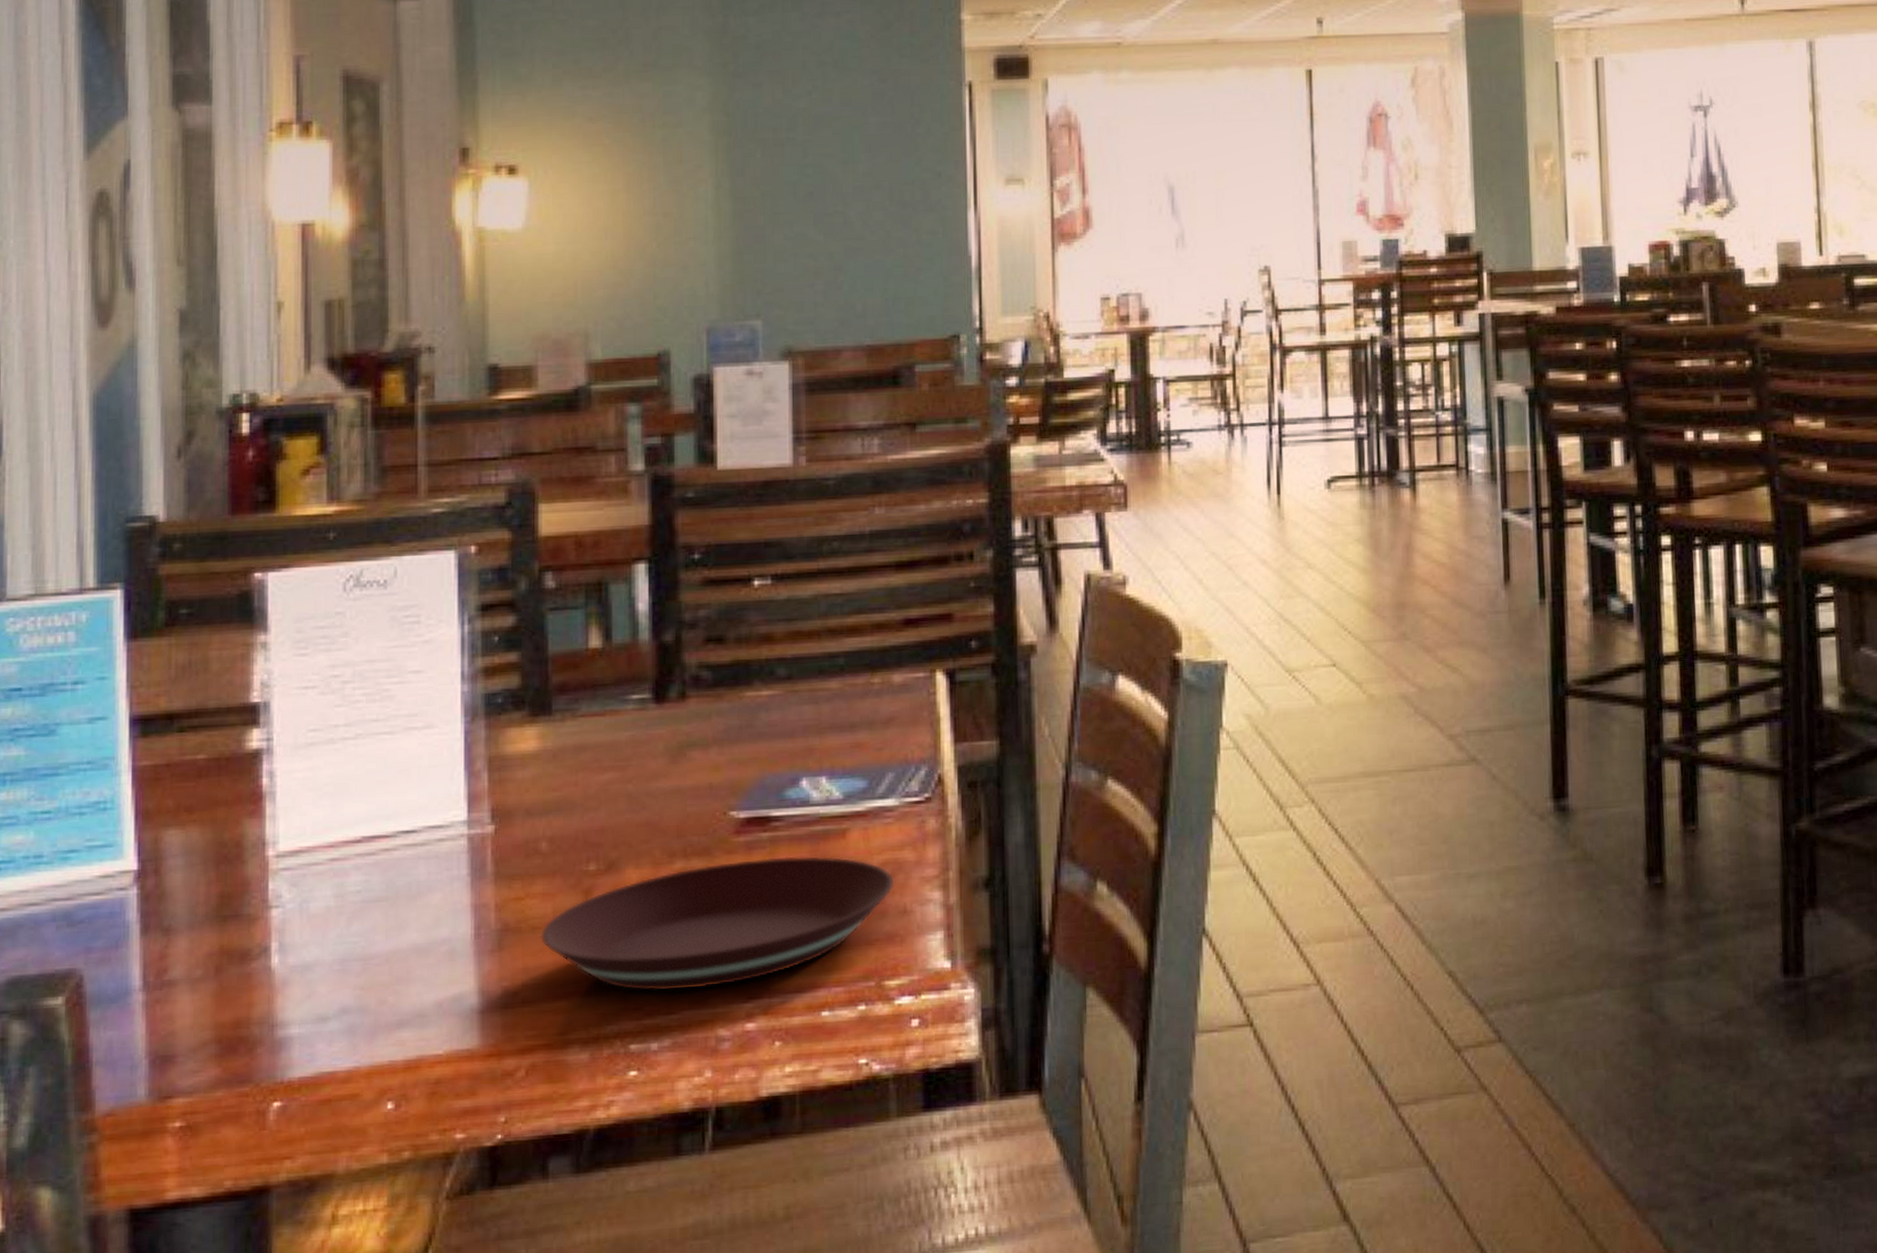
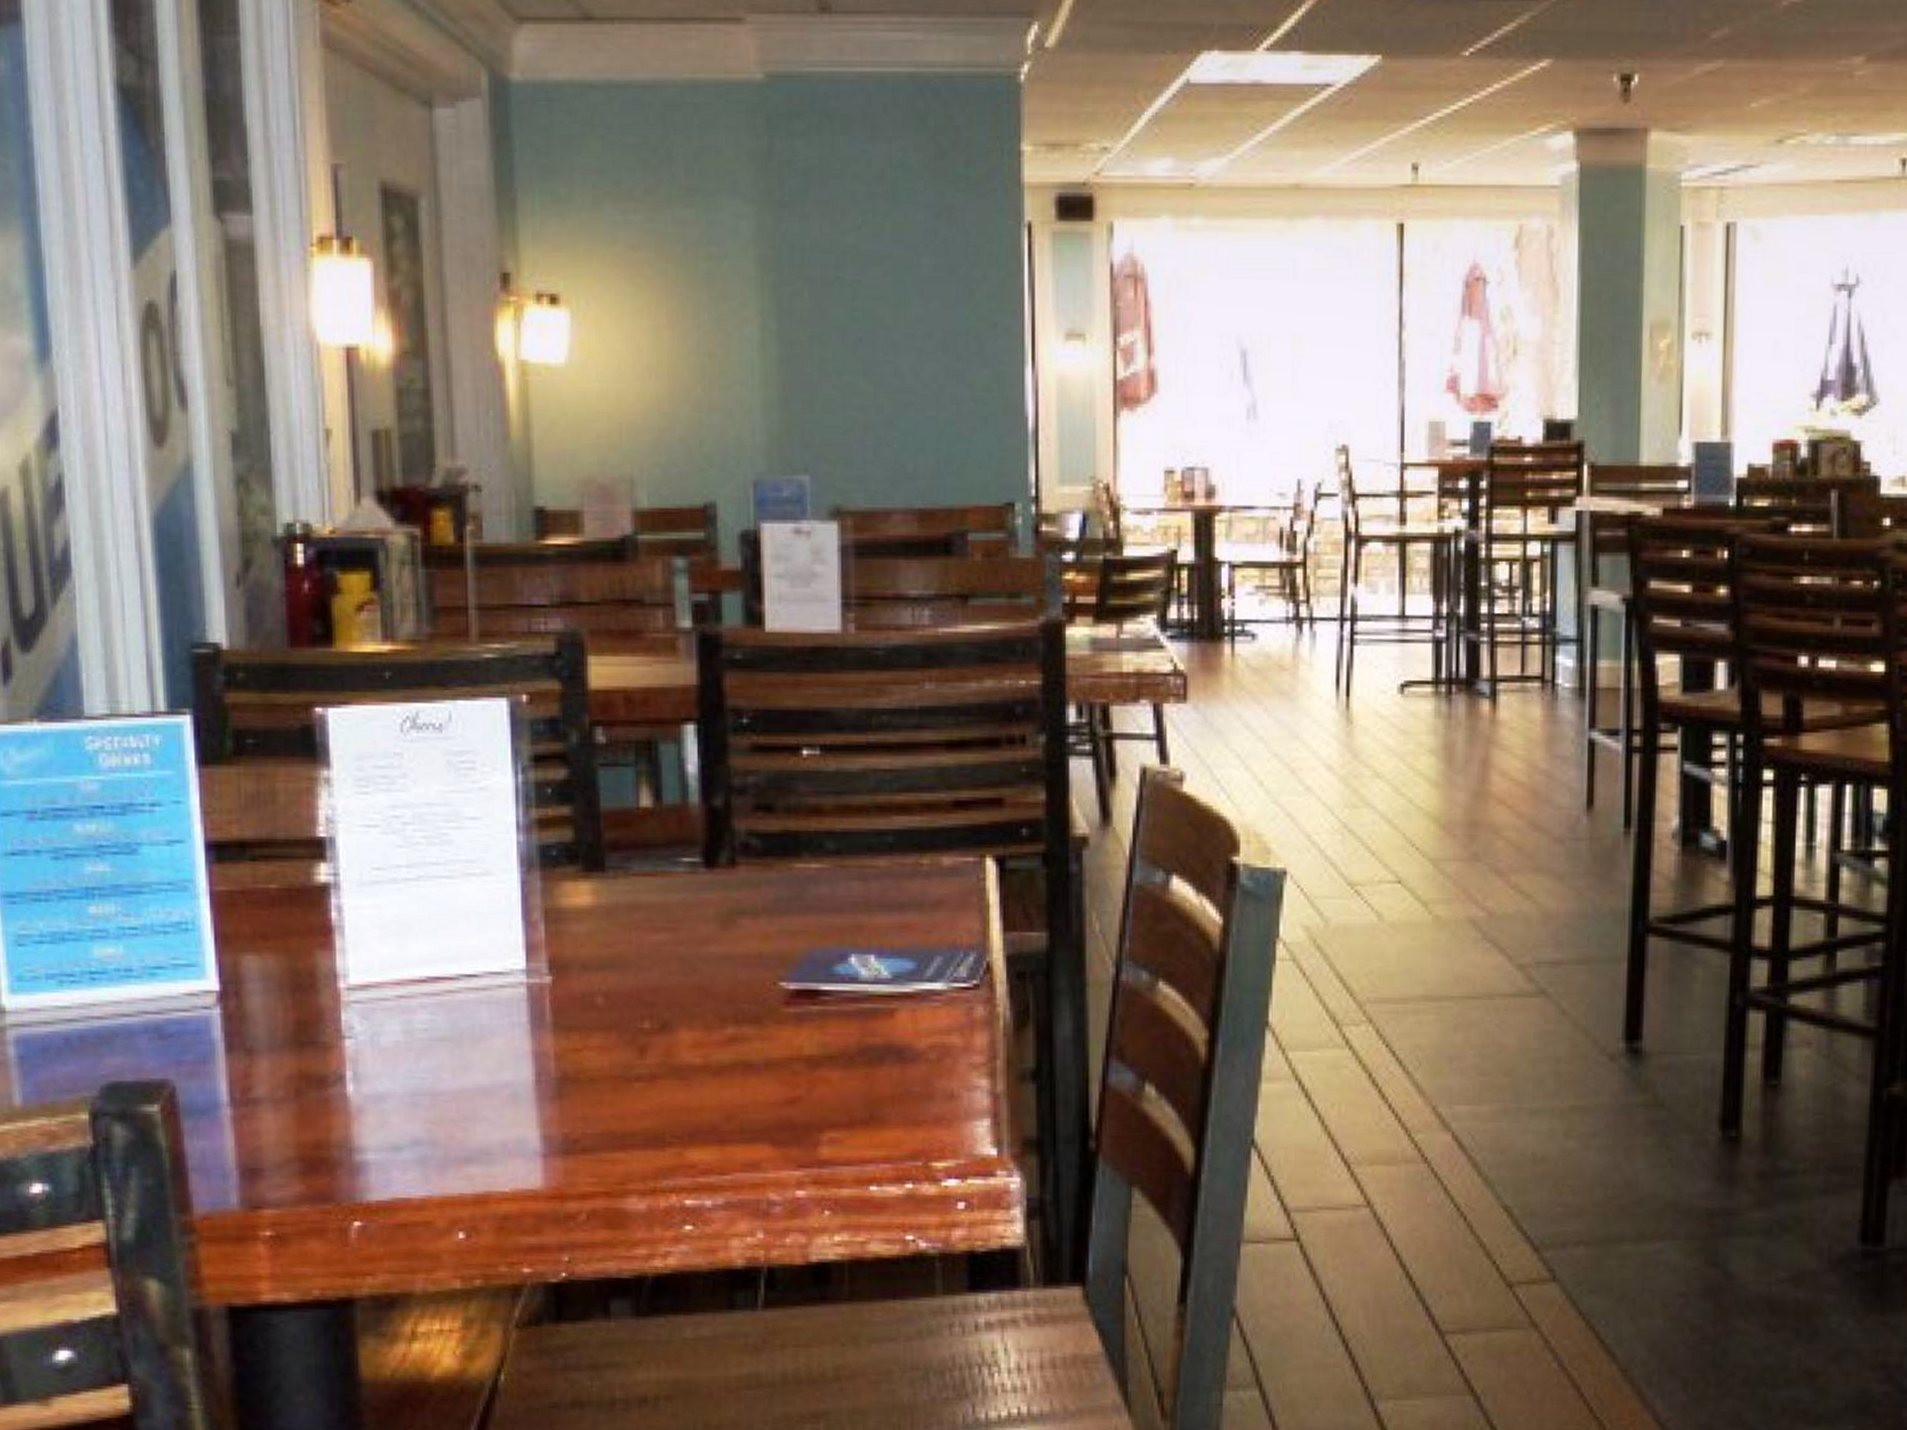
plate: present [541,856,894,992] -> none [599,1031,942,1153]

